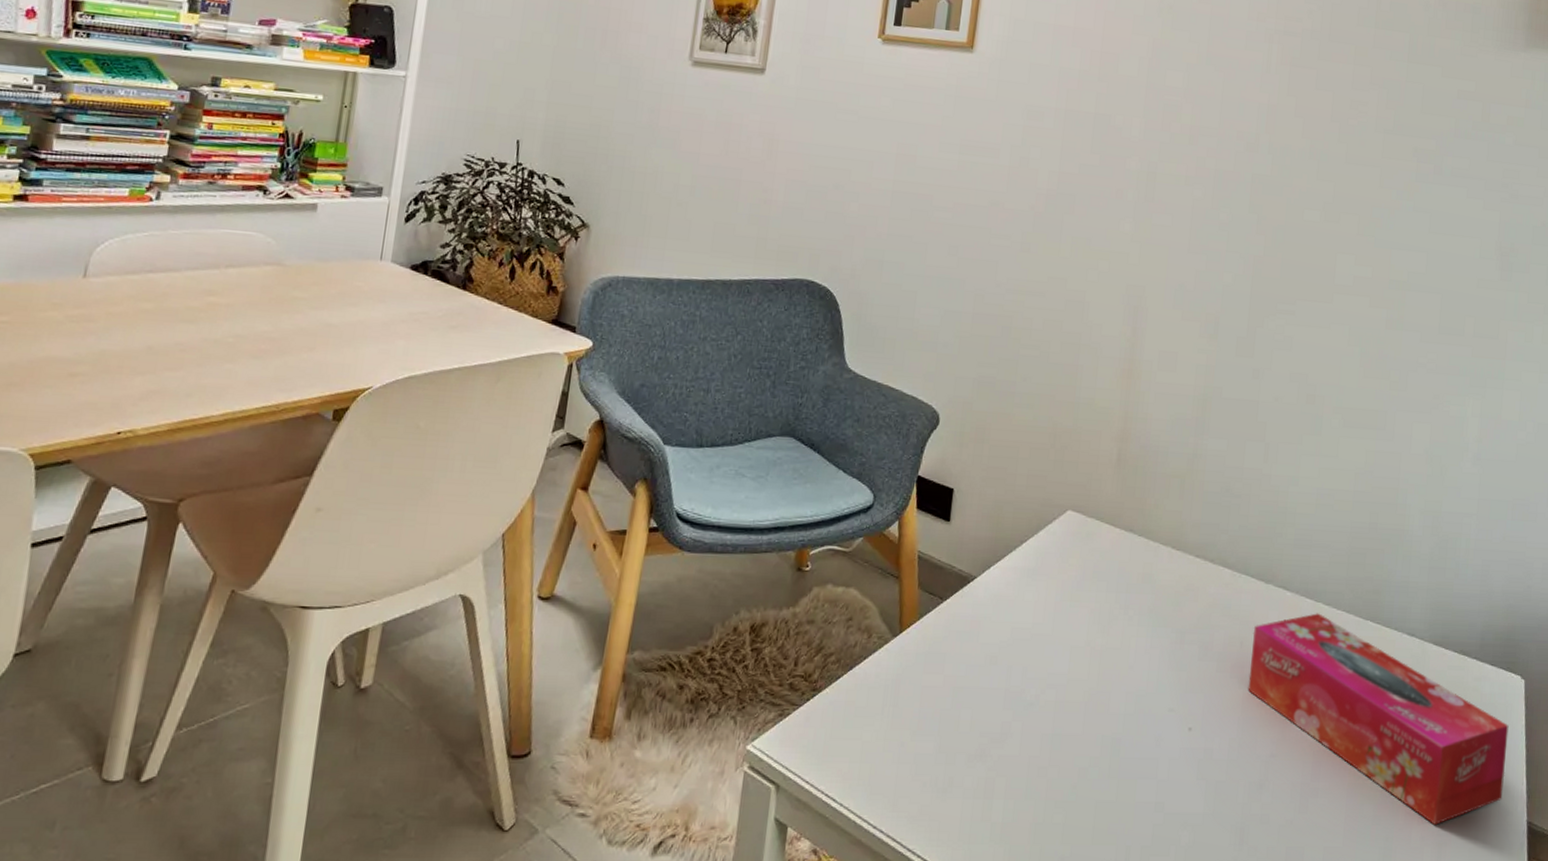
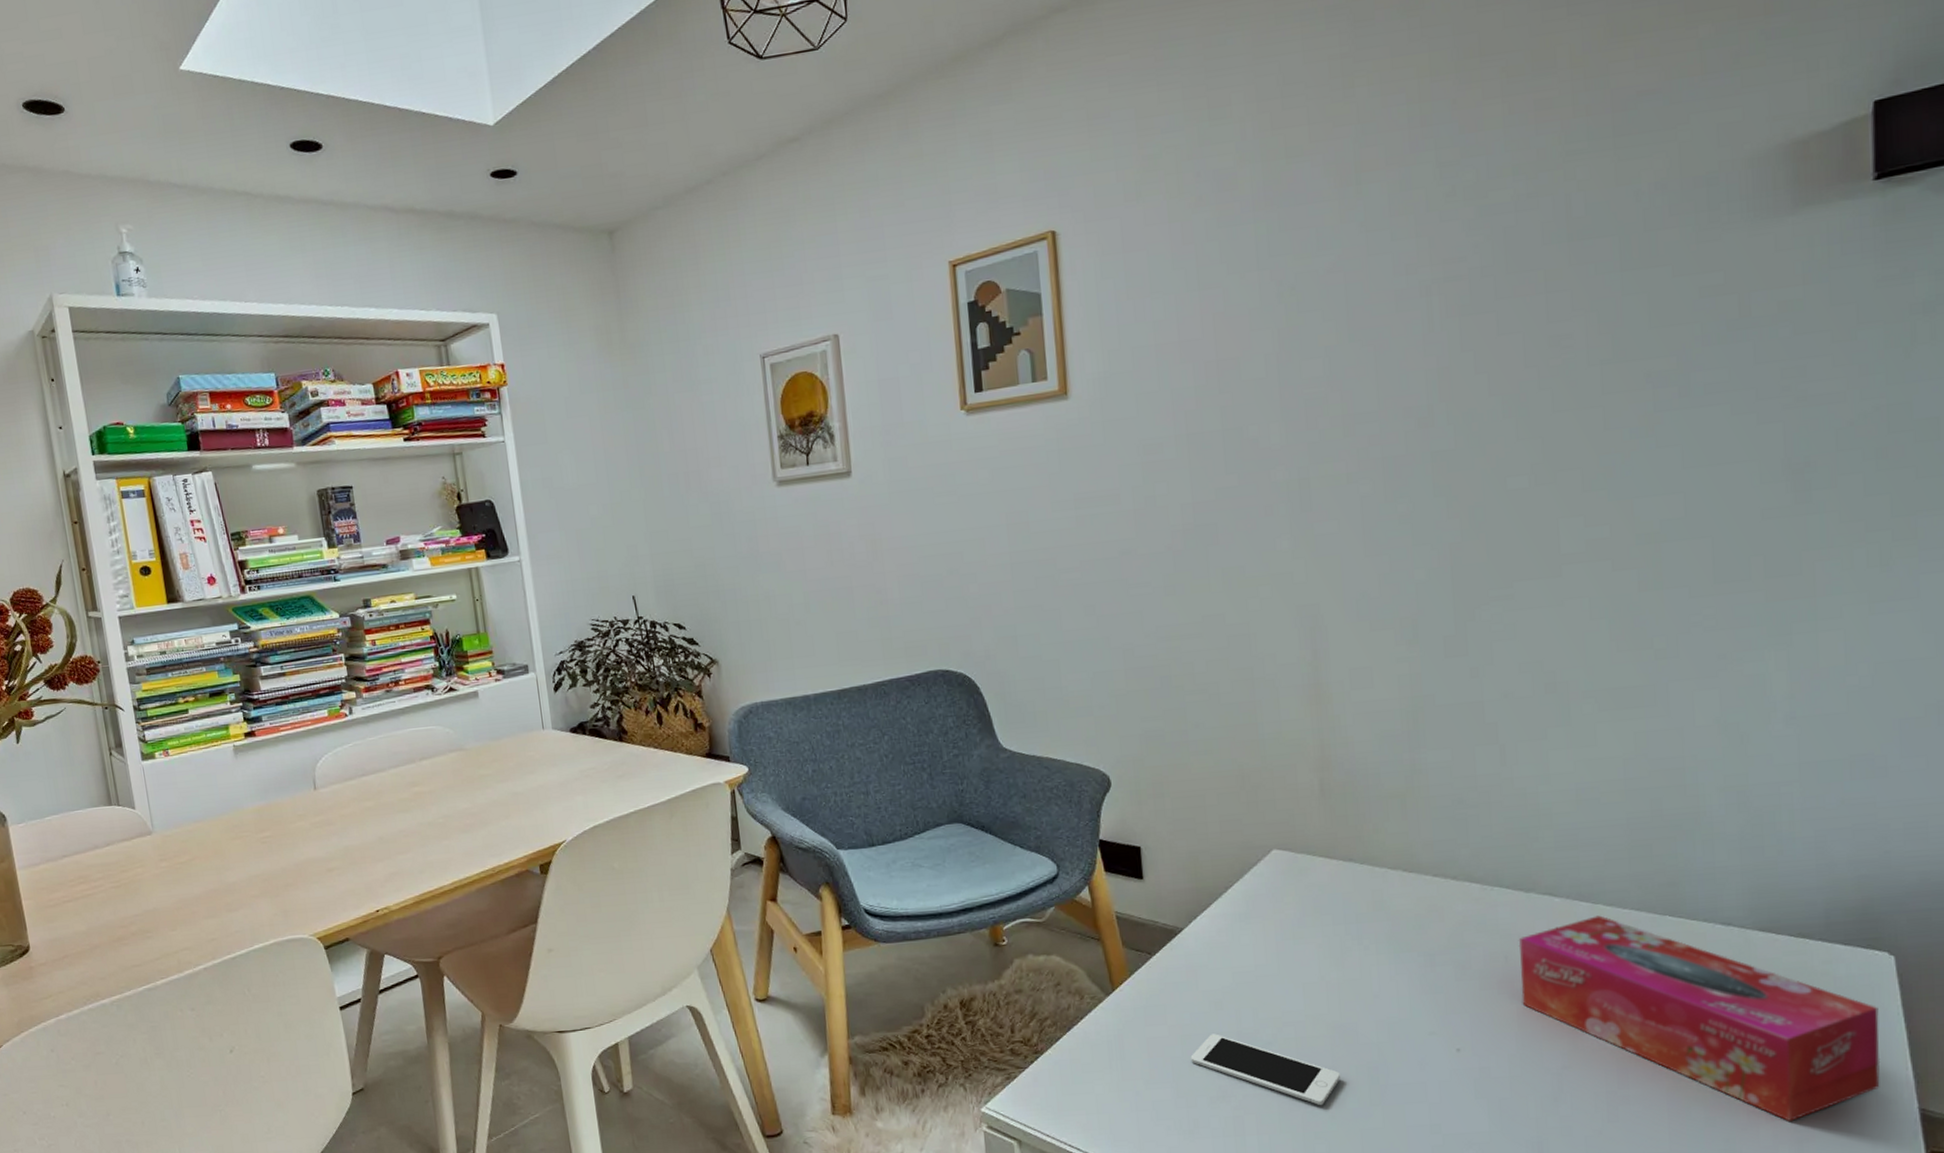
cell phone: none [958,689,1087,773] -> present [1190,1033,1340,1105]

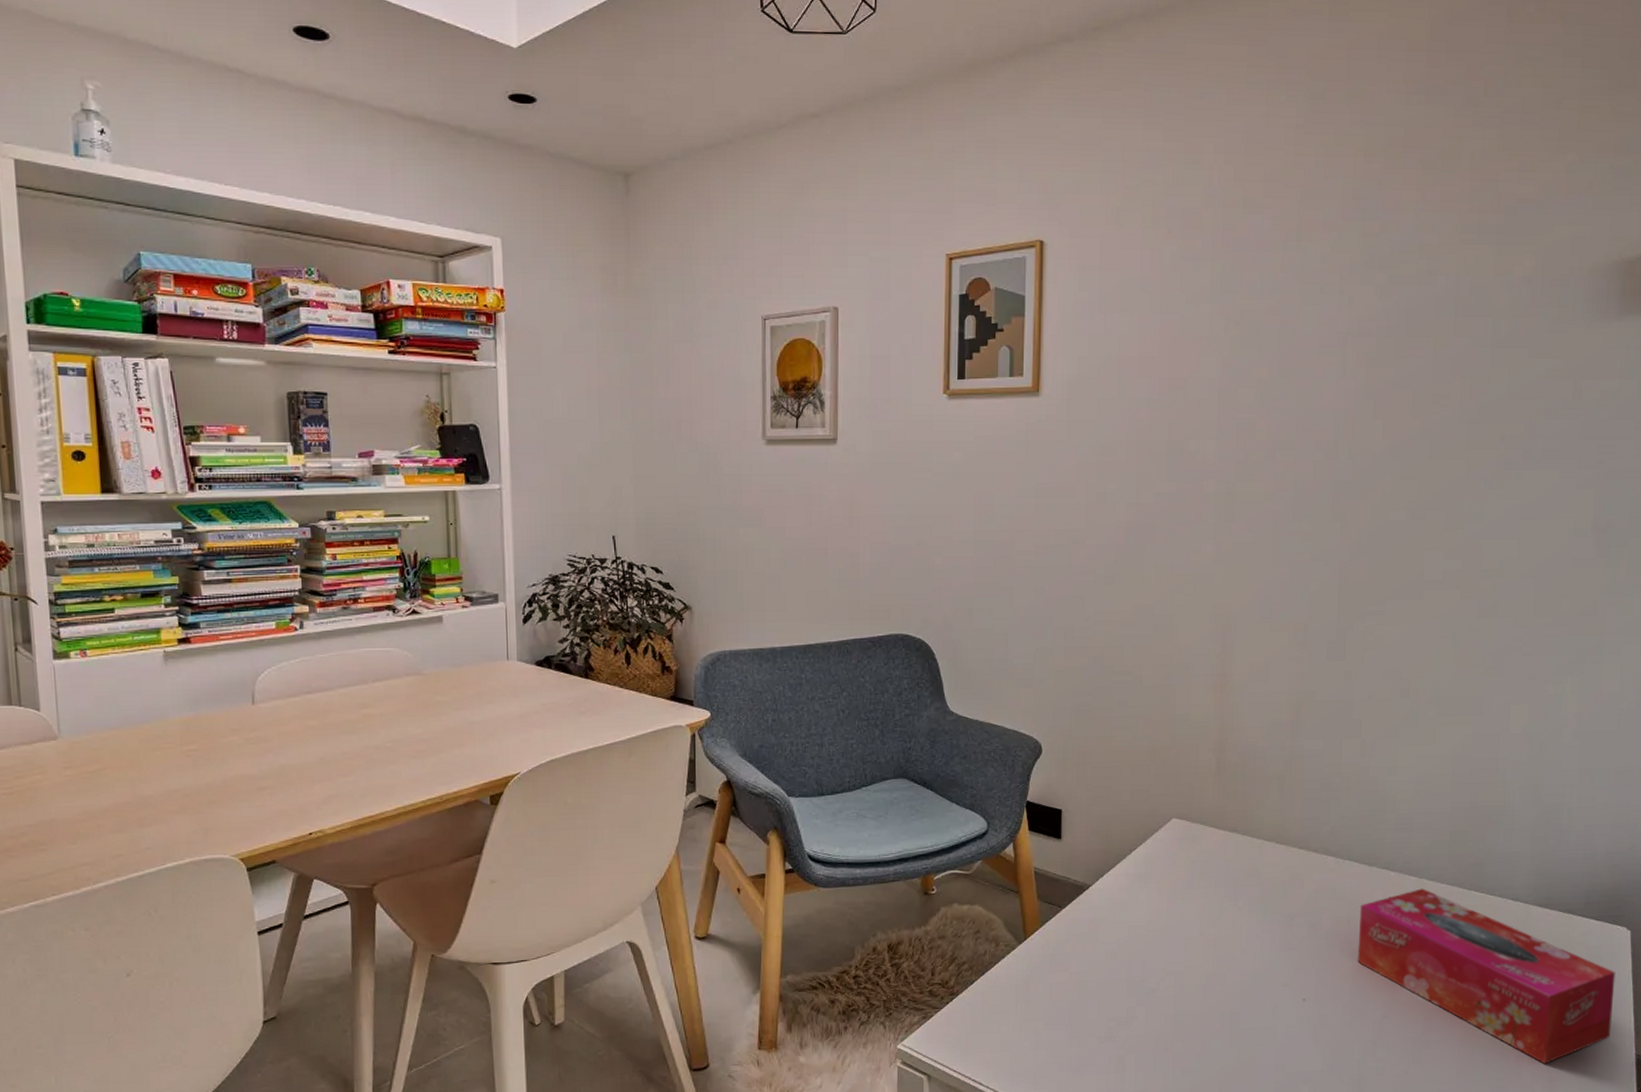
cell phone: present [1190,1033,1340,1105] -> none [1085,981,1208,1046]

